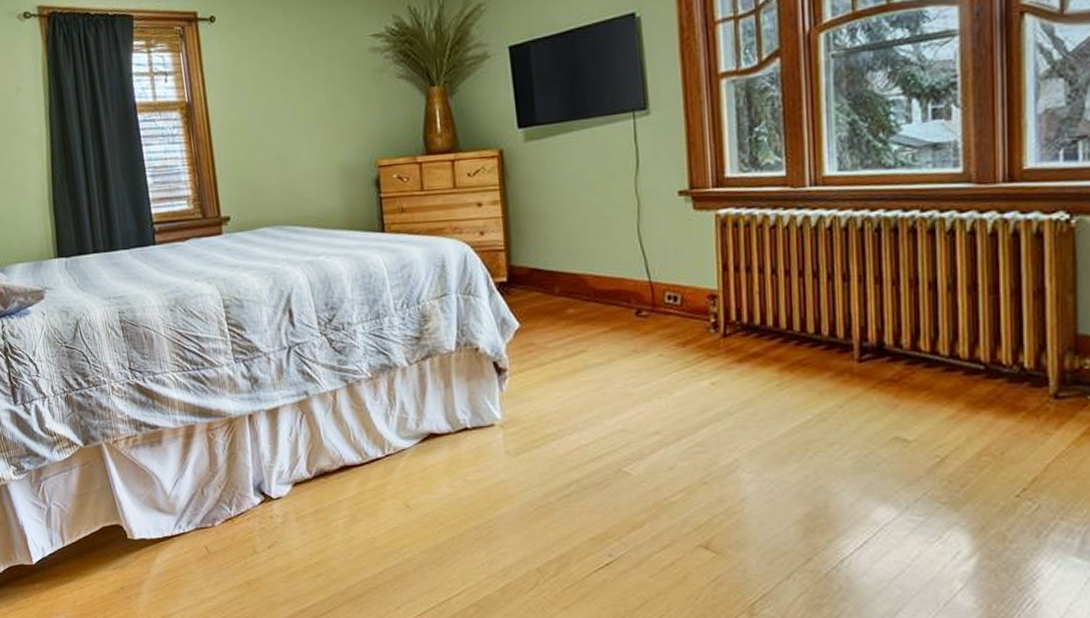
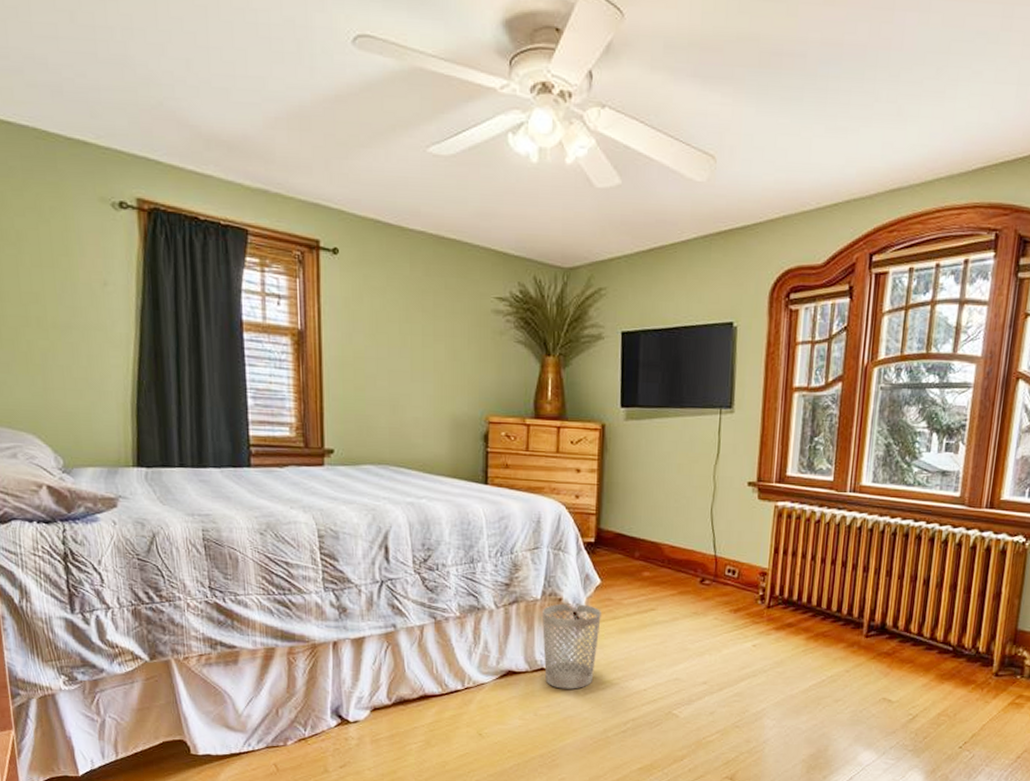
wastebasket: none [459,352,525,450] -> present [542,603,601,689]

